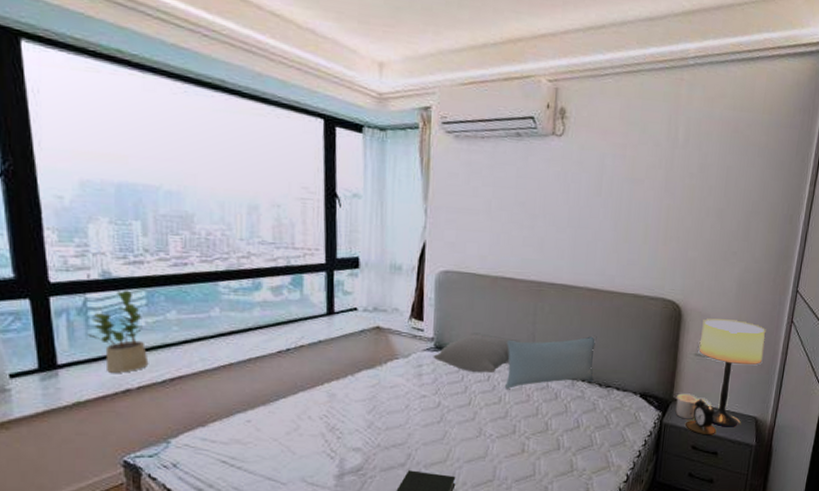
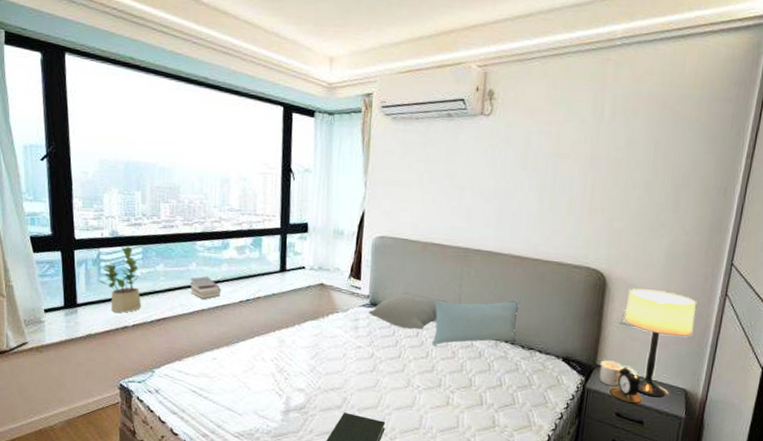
books: none [212,323,255,353] -> present [189,276,222,300]

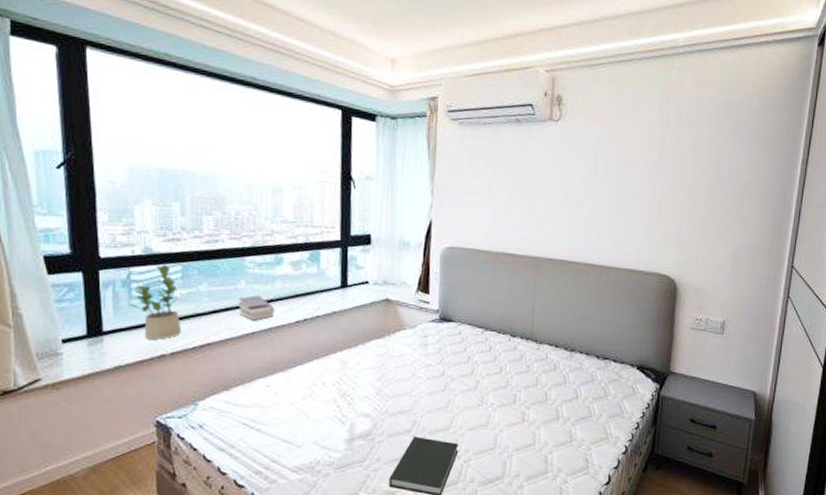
pillow: present [368,293,448,330] -> none [438,306,521,345]
pillow: present [432,299,521,346] -> none [506,308,594,361]
mug: present [599,360,625,387] -> none [673,366,697,392]
alarm clock: present [609,366,643,403] -> none [683,372,715,408]
table lamp: present [625,289,696,398] -> none [696,293,761,401]

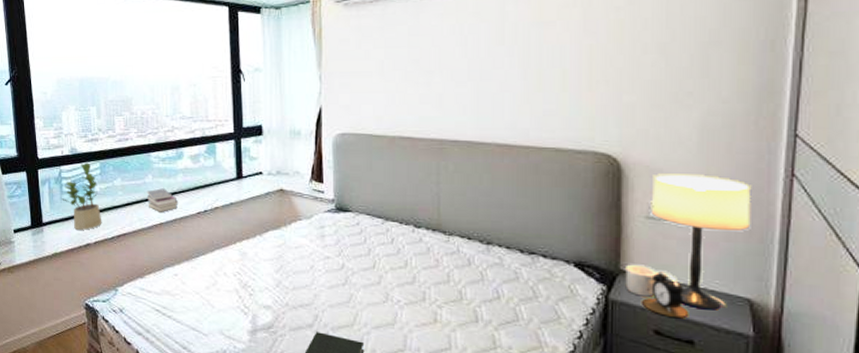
mug: none [673,366,697,392] -> present [625,264,660,297]
alarm clock: none [683,372,715,408] -> present [642,271,689,318]
table lamp: none [696,293,761,401] -> present [652,174,750,310]

